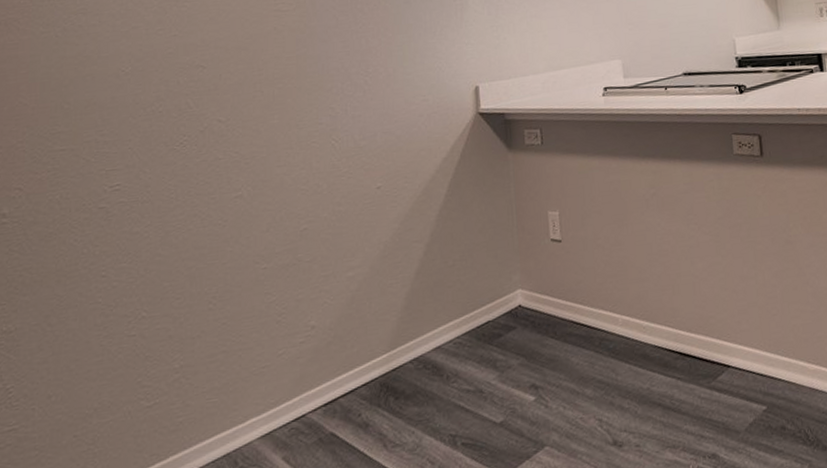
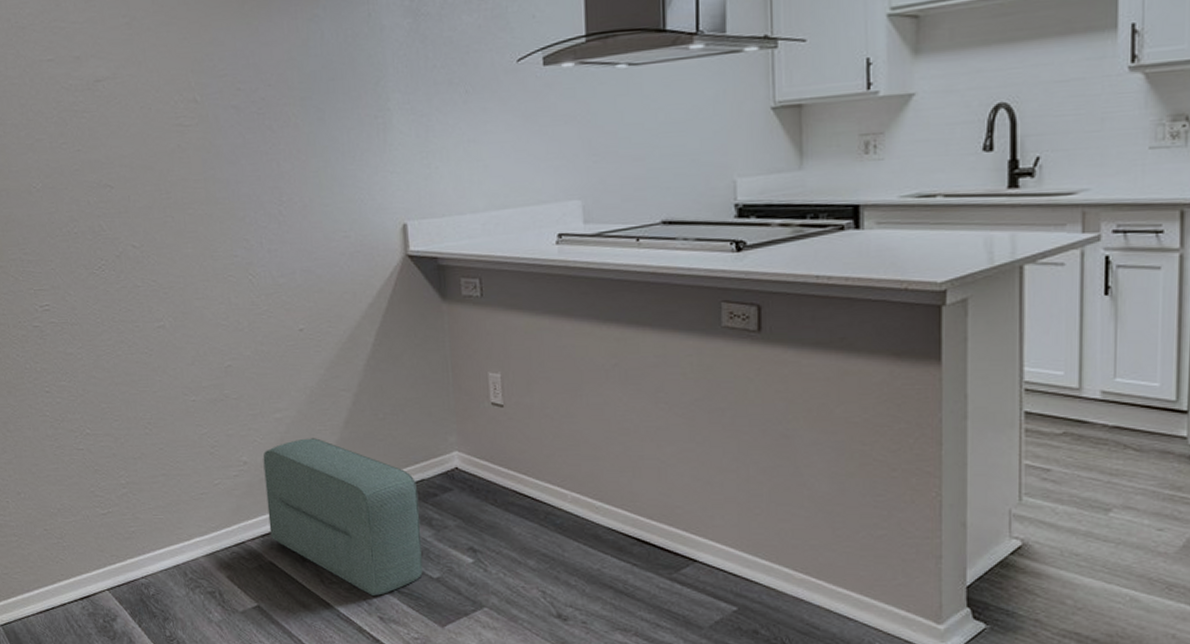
pouf: none [332,292,487,453] -> present [262,438,423,596]

